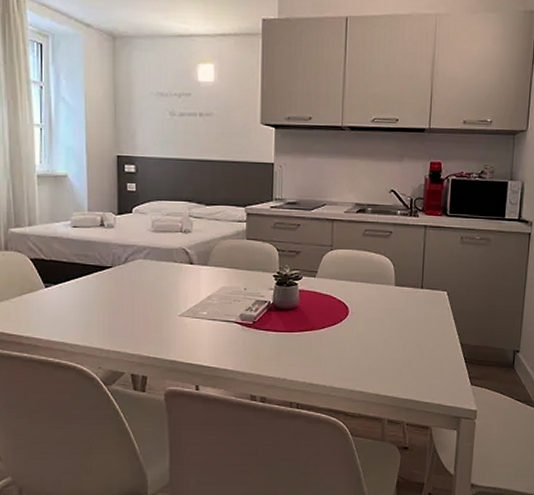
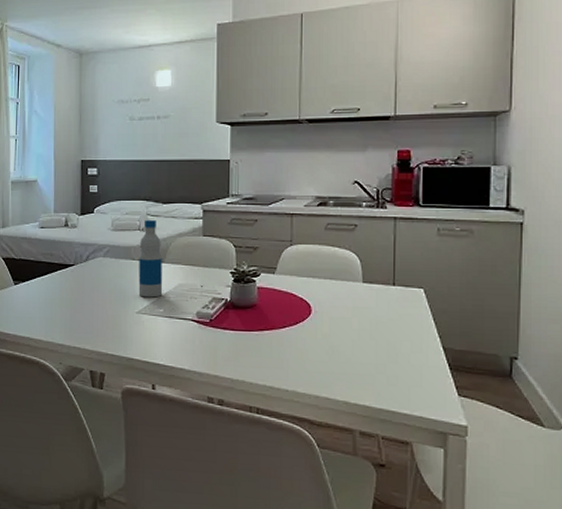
bottle: none [181,221,206,300] -> present [138,219,163,298]

